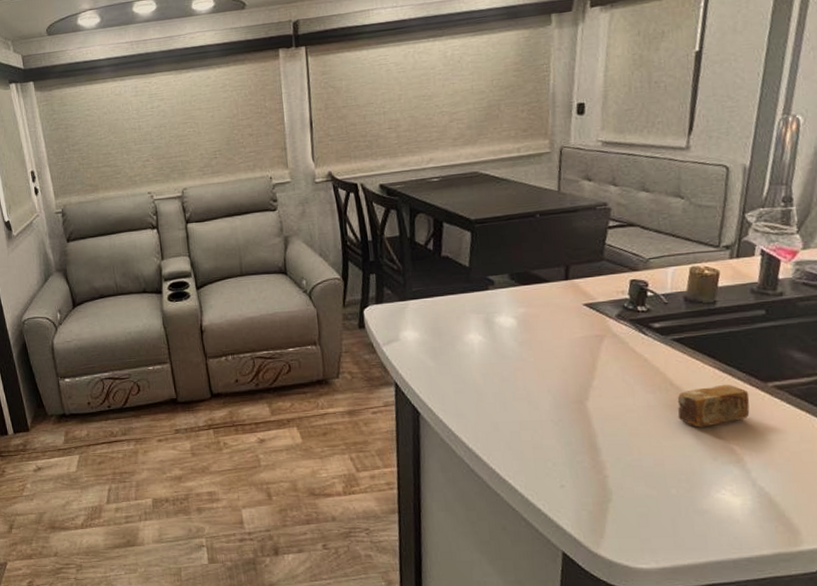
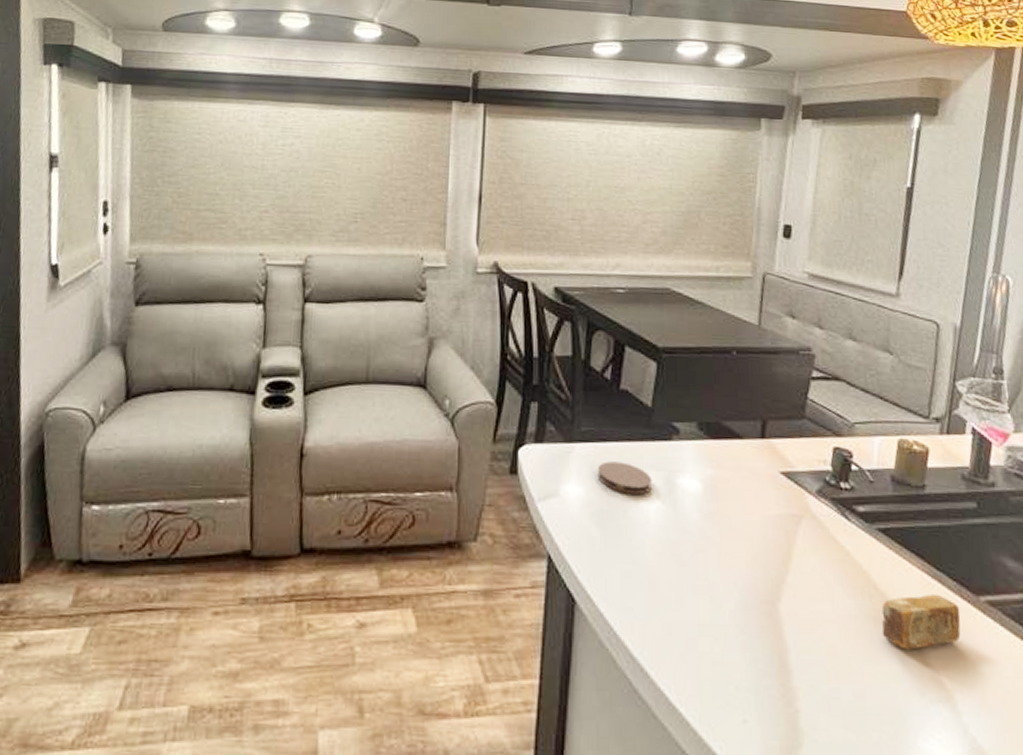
coaster: none [428,310,474,334] -> present [597,461,652,496]

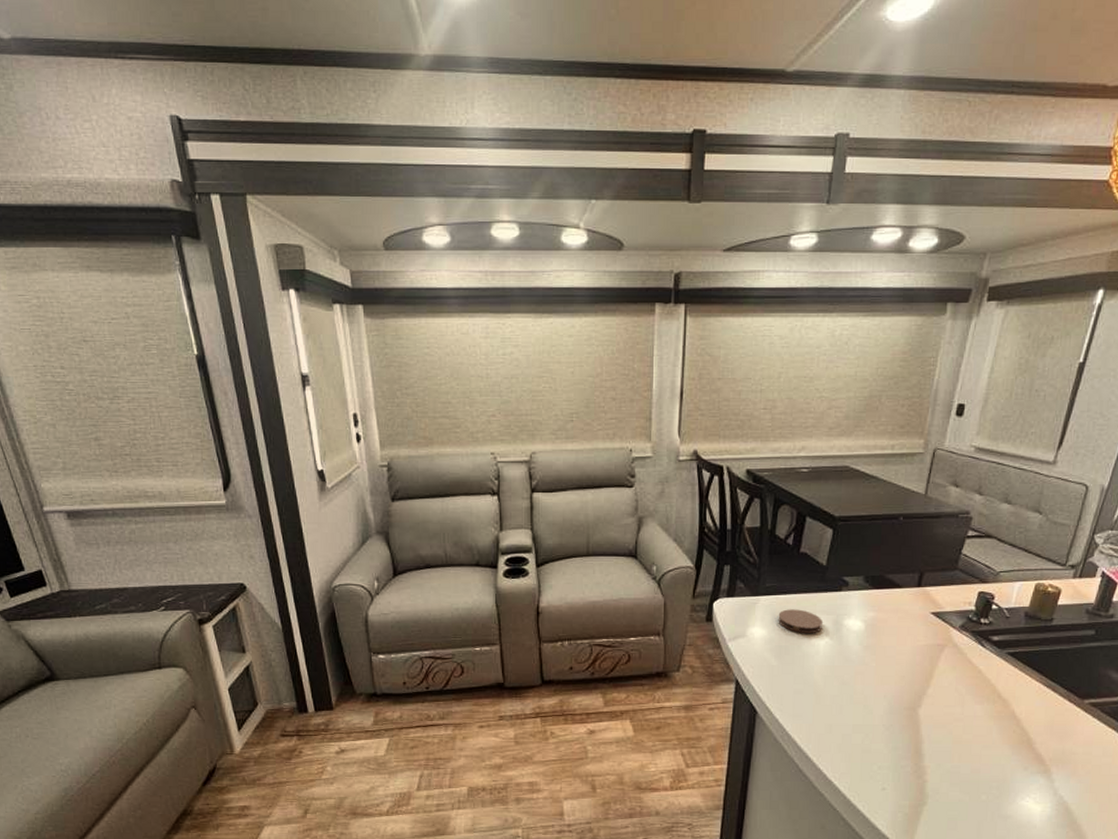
soap bar: present [881,593,961,650] -> none [999,699,1067,739]

